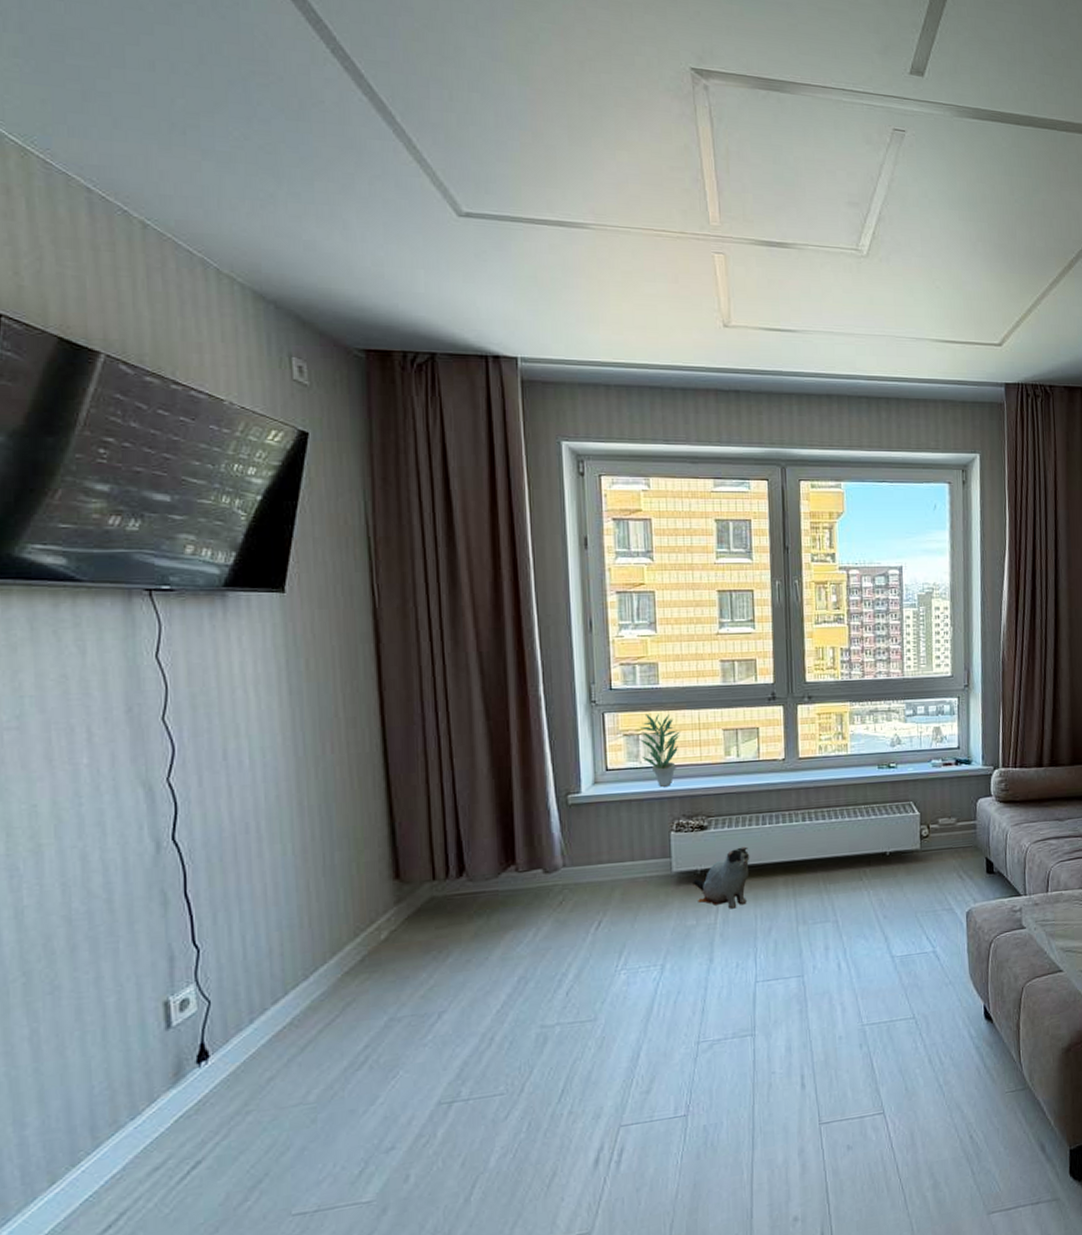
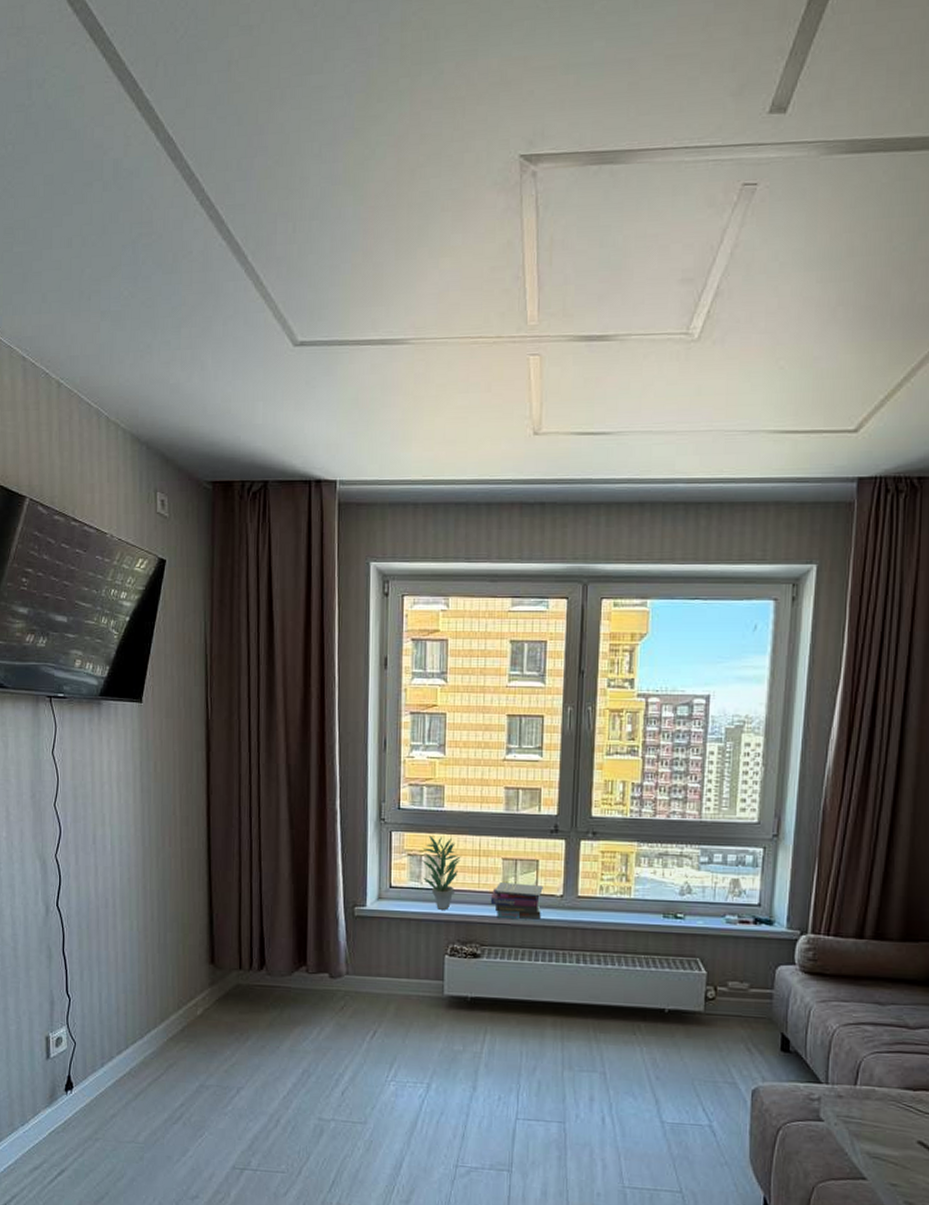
cat: present [693,846,750,909] -> none [462,980,520,1041]
books: none [713,751,765,788] -> present [490,882,543,919]

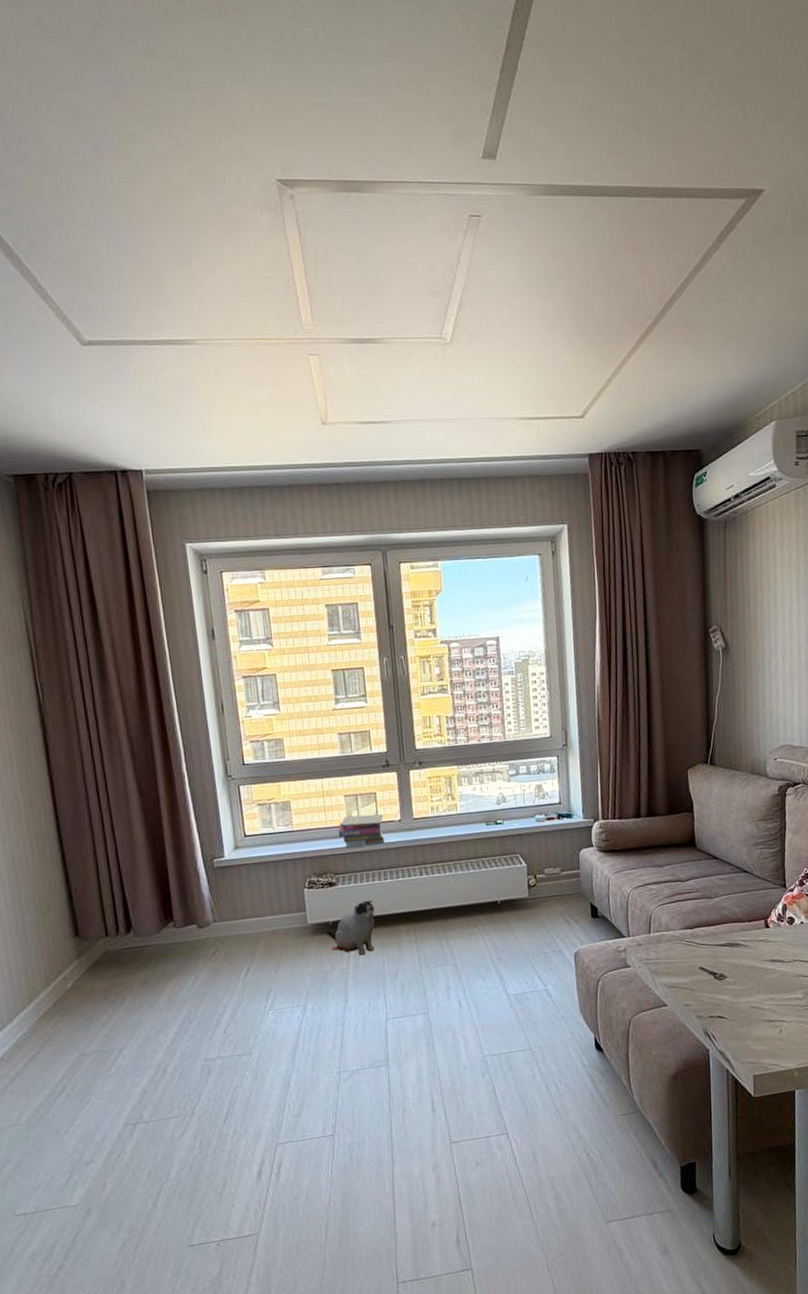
potted plant: present [422,835,462,910] -> none [270,783,308,849]
cat: none [462,980,520,1041] -> present [326,899,375,956]

